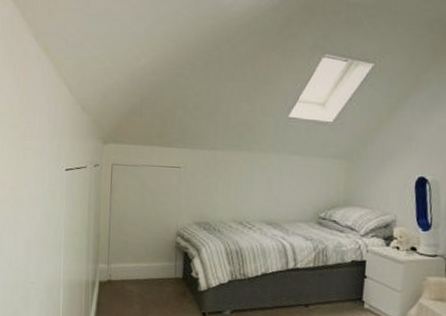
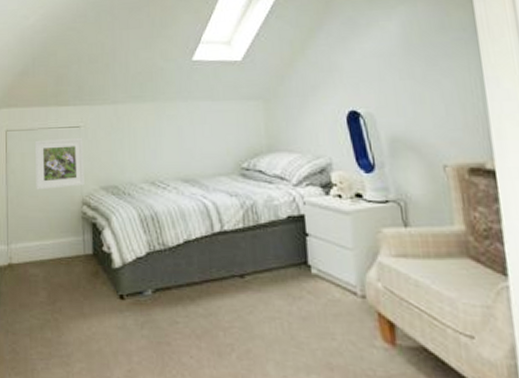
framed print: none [136,175,182,220] -> present [34,137,84,190]

